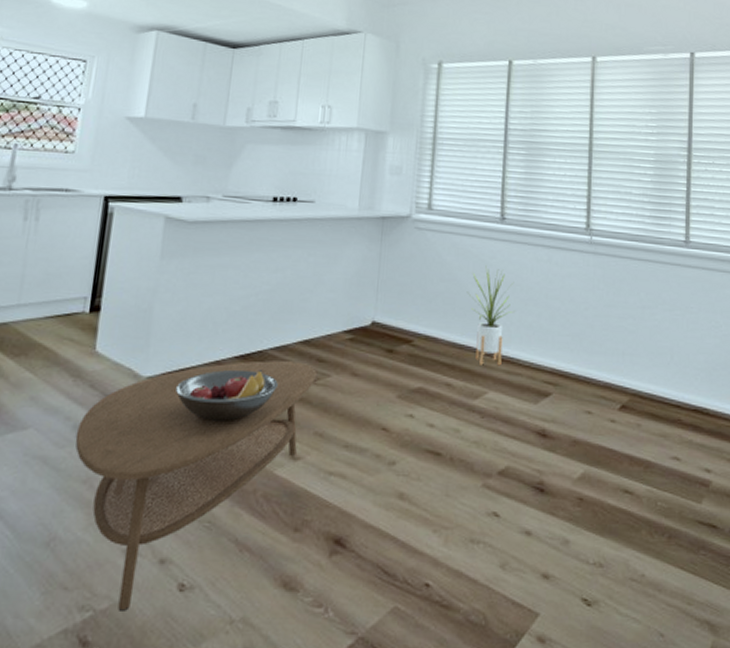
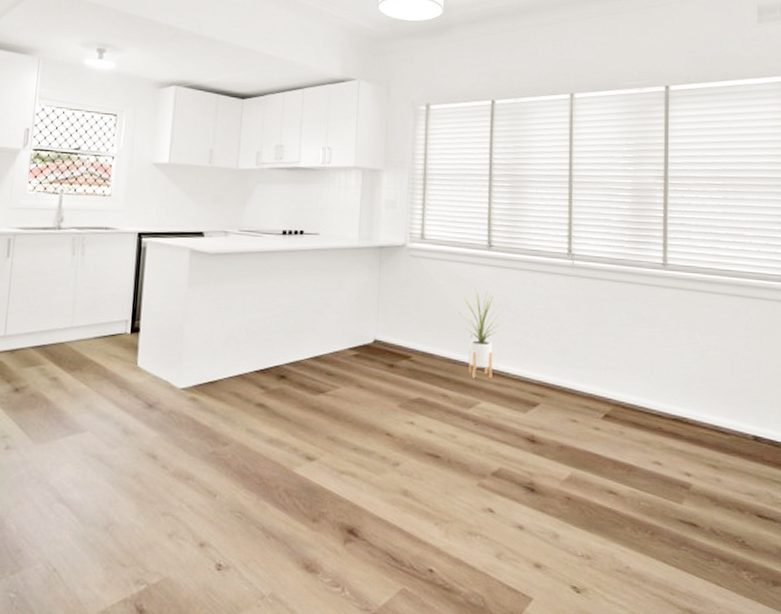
coffee table: present [75,360,316,611] -> none [124,374,327,585]
fruit bowl: present [176,369,278,421] -> none [206,382,293,427]

